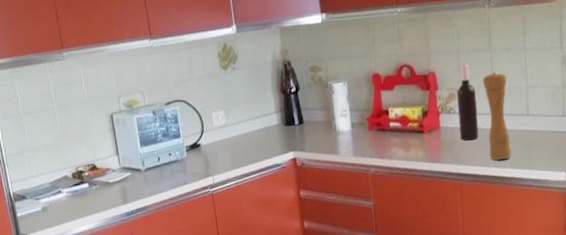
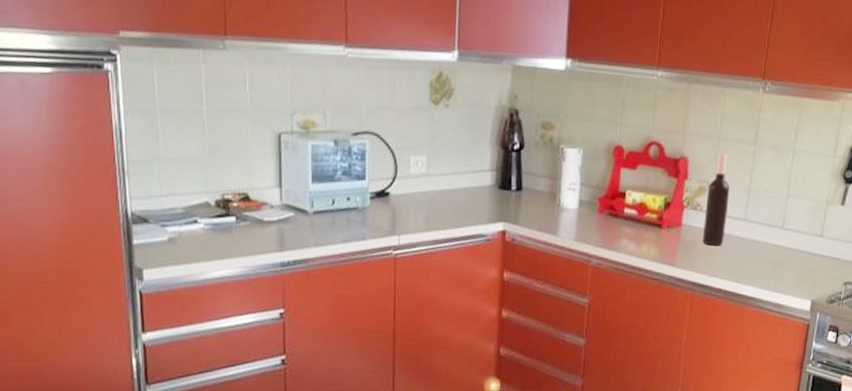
pepper mill: present [483,72,512,160] -> none [731,171,768,275]

